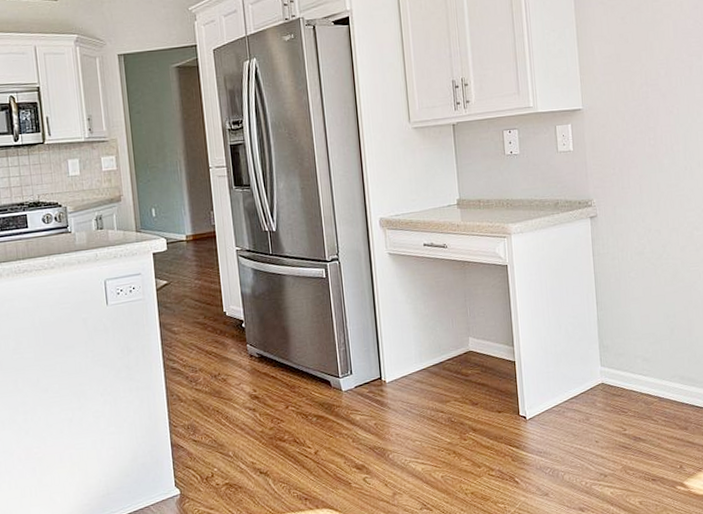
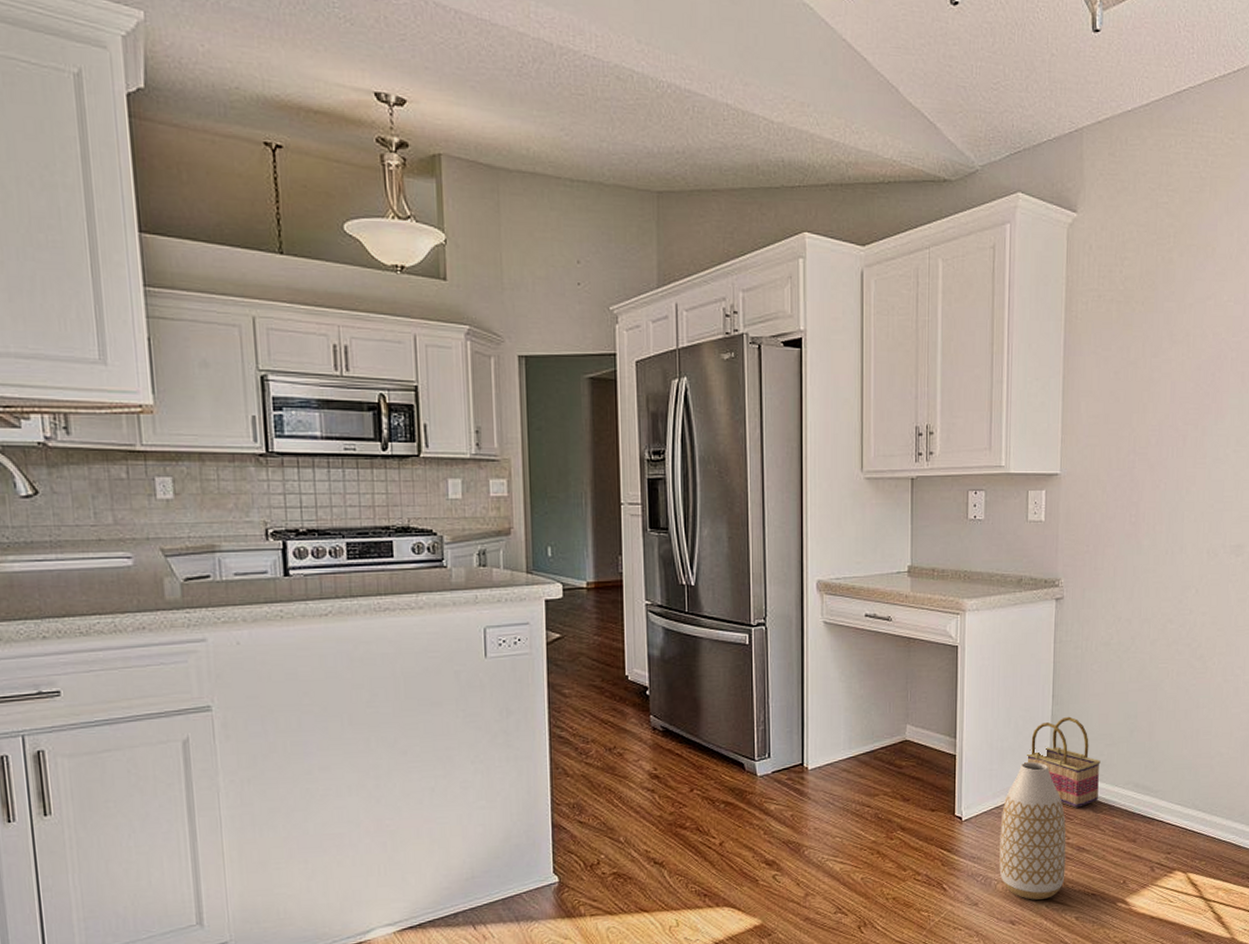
vase: none [561,362,626,488] -> present [999,762,1067,900]
basket: none [577,320,648,402] -> present [1024,716,1101,808]

